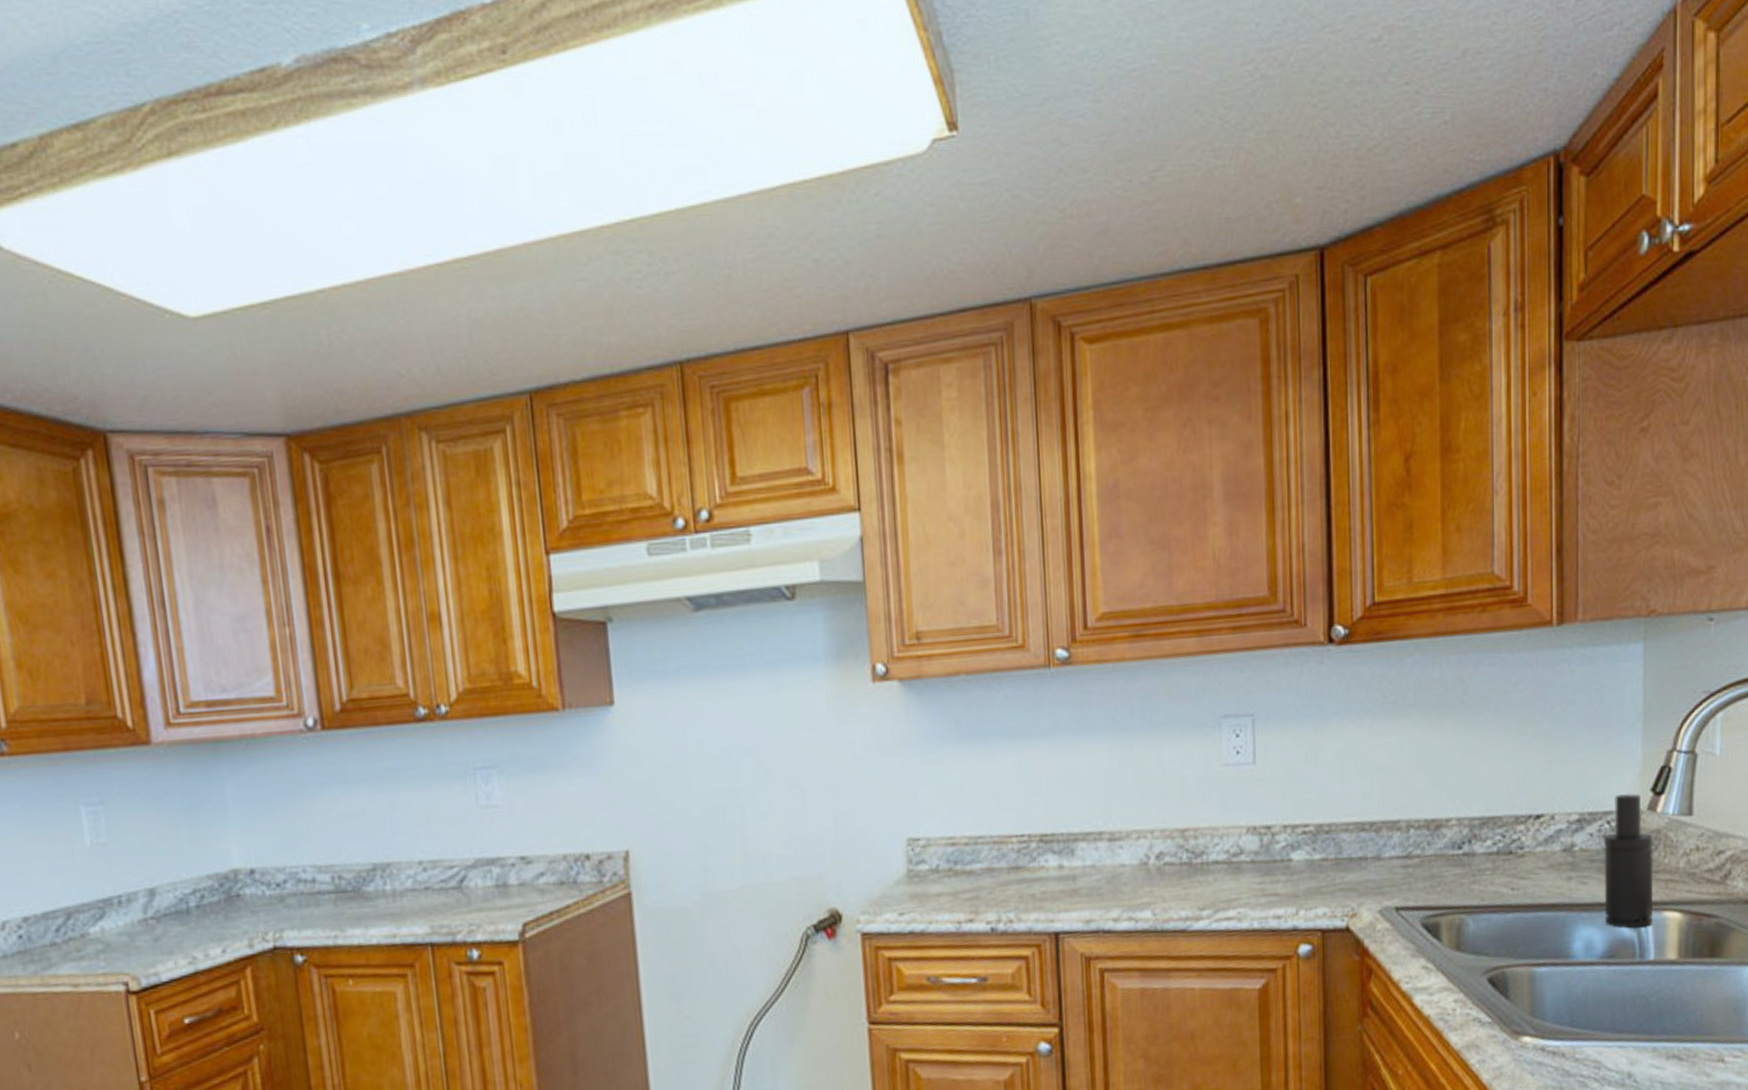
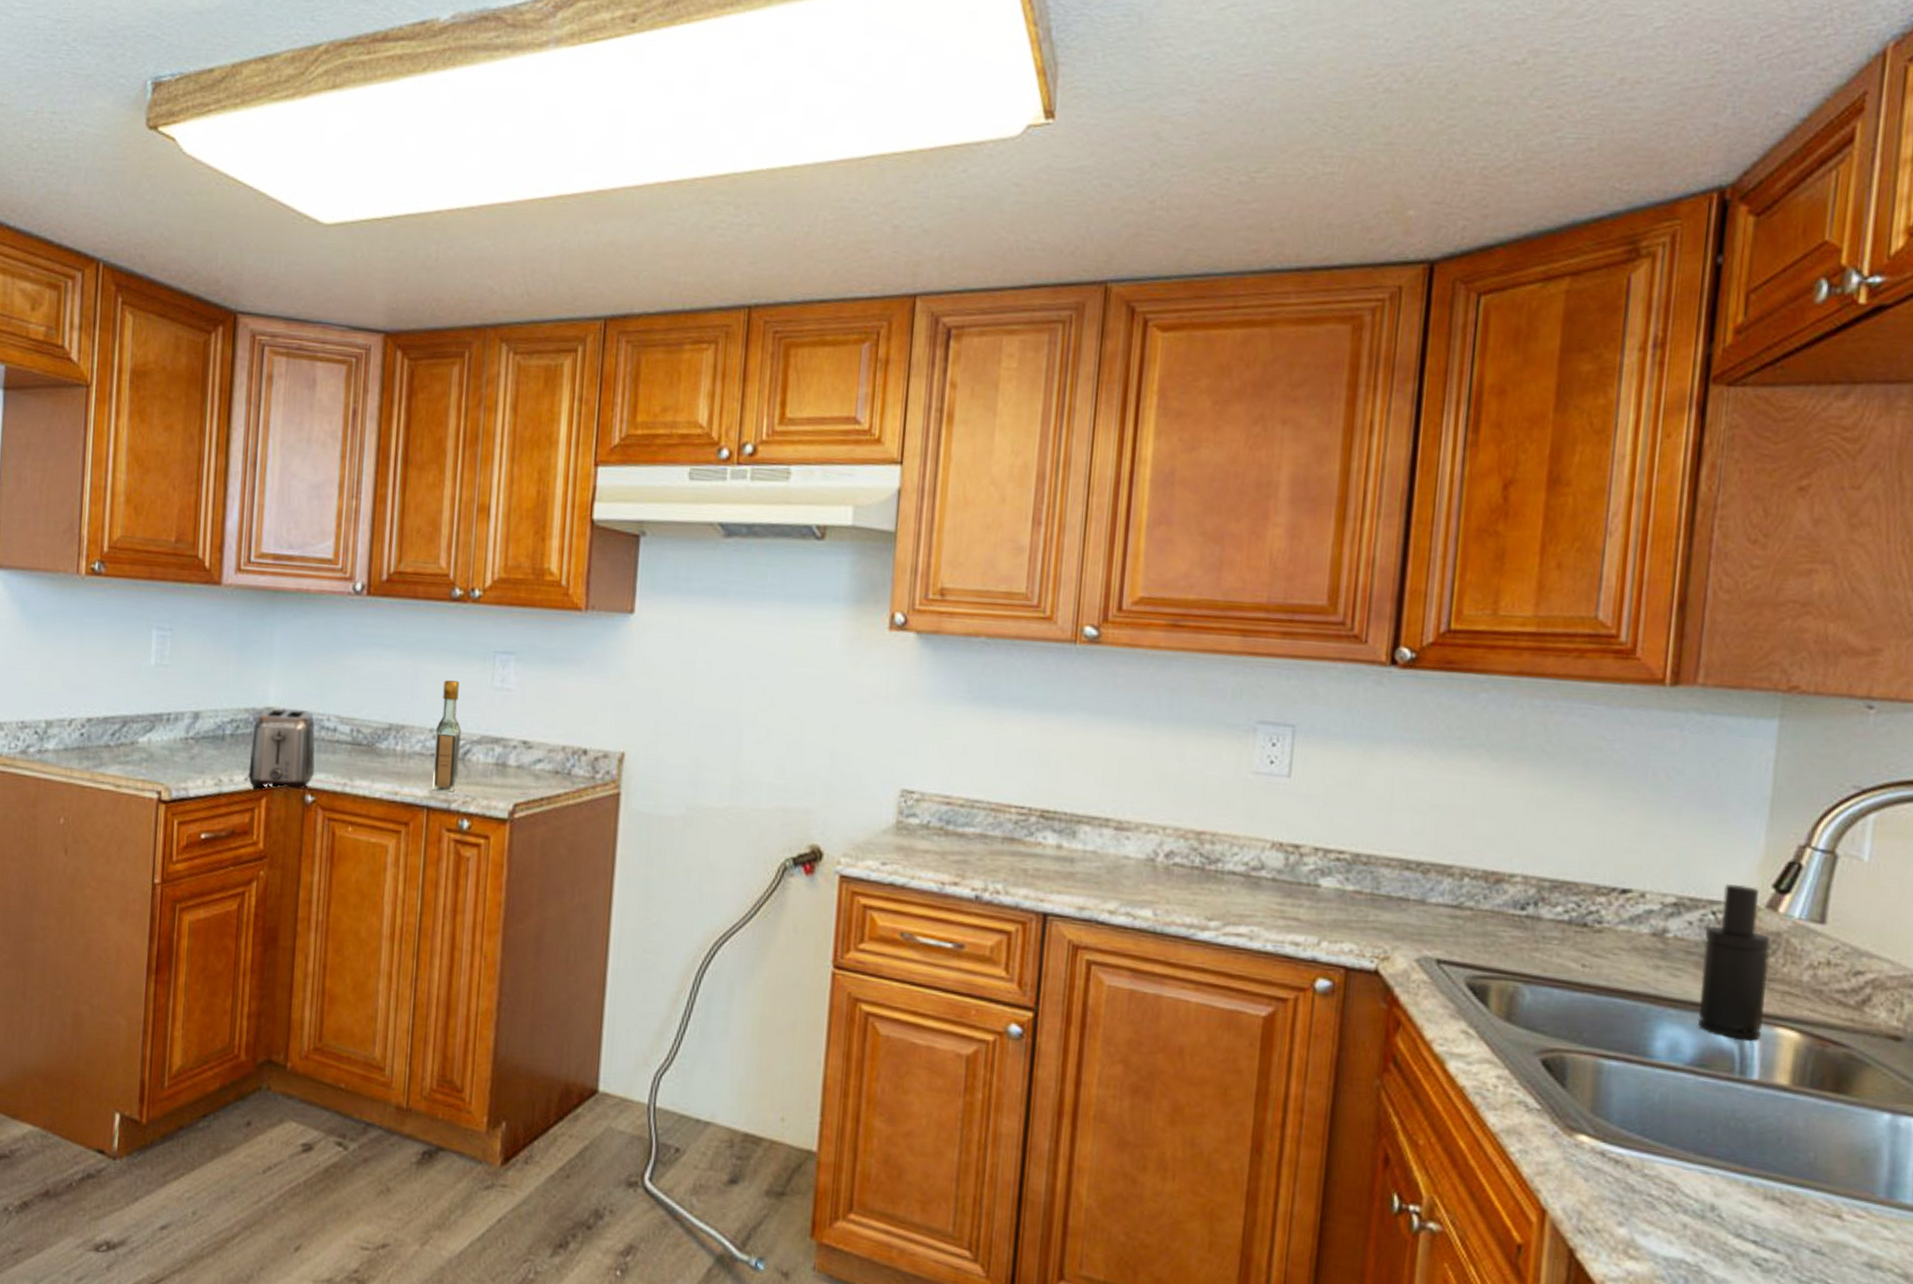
toaster: none [220,865,299,958] -> present [248,708,315,790]
bottle: none [424,806,459,926] -> present [433,680,461,793]

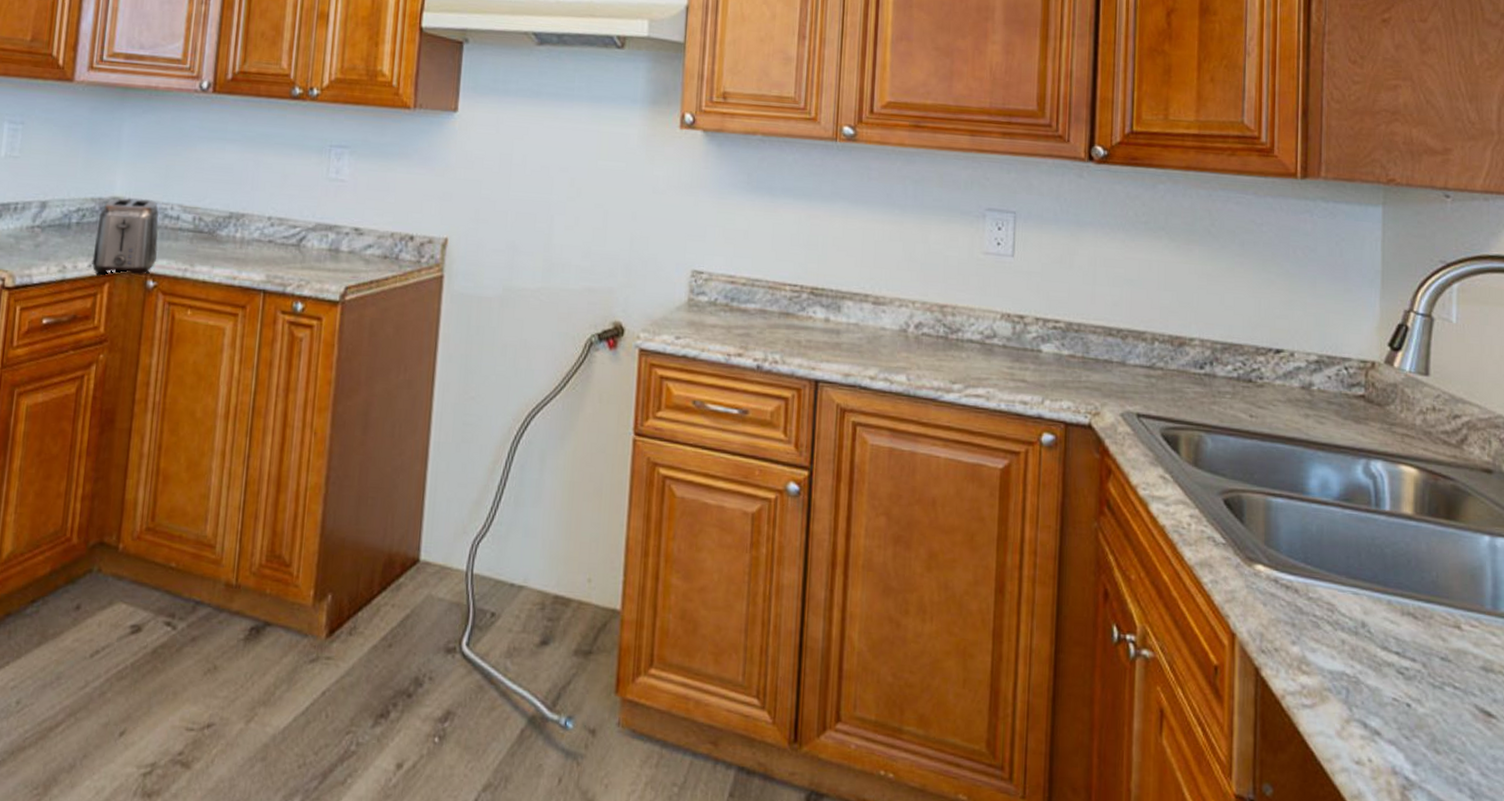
bottle: present [433,680,461,793] -> none [269,172,298,277]
soap dispenser: present [1698,884,1771,1040] -> none [1340,344,1391,477]

